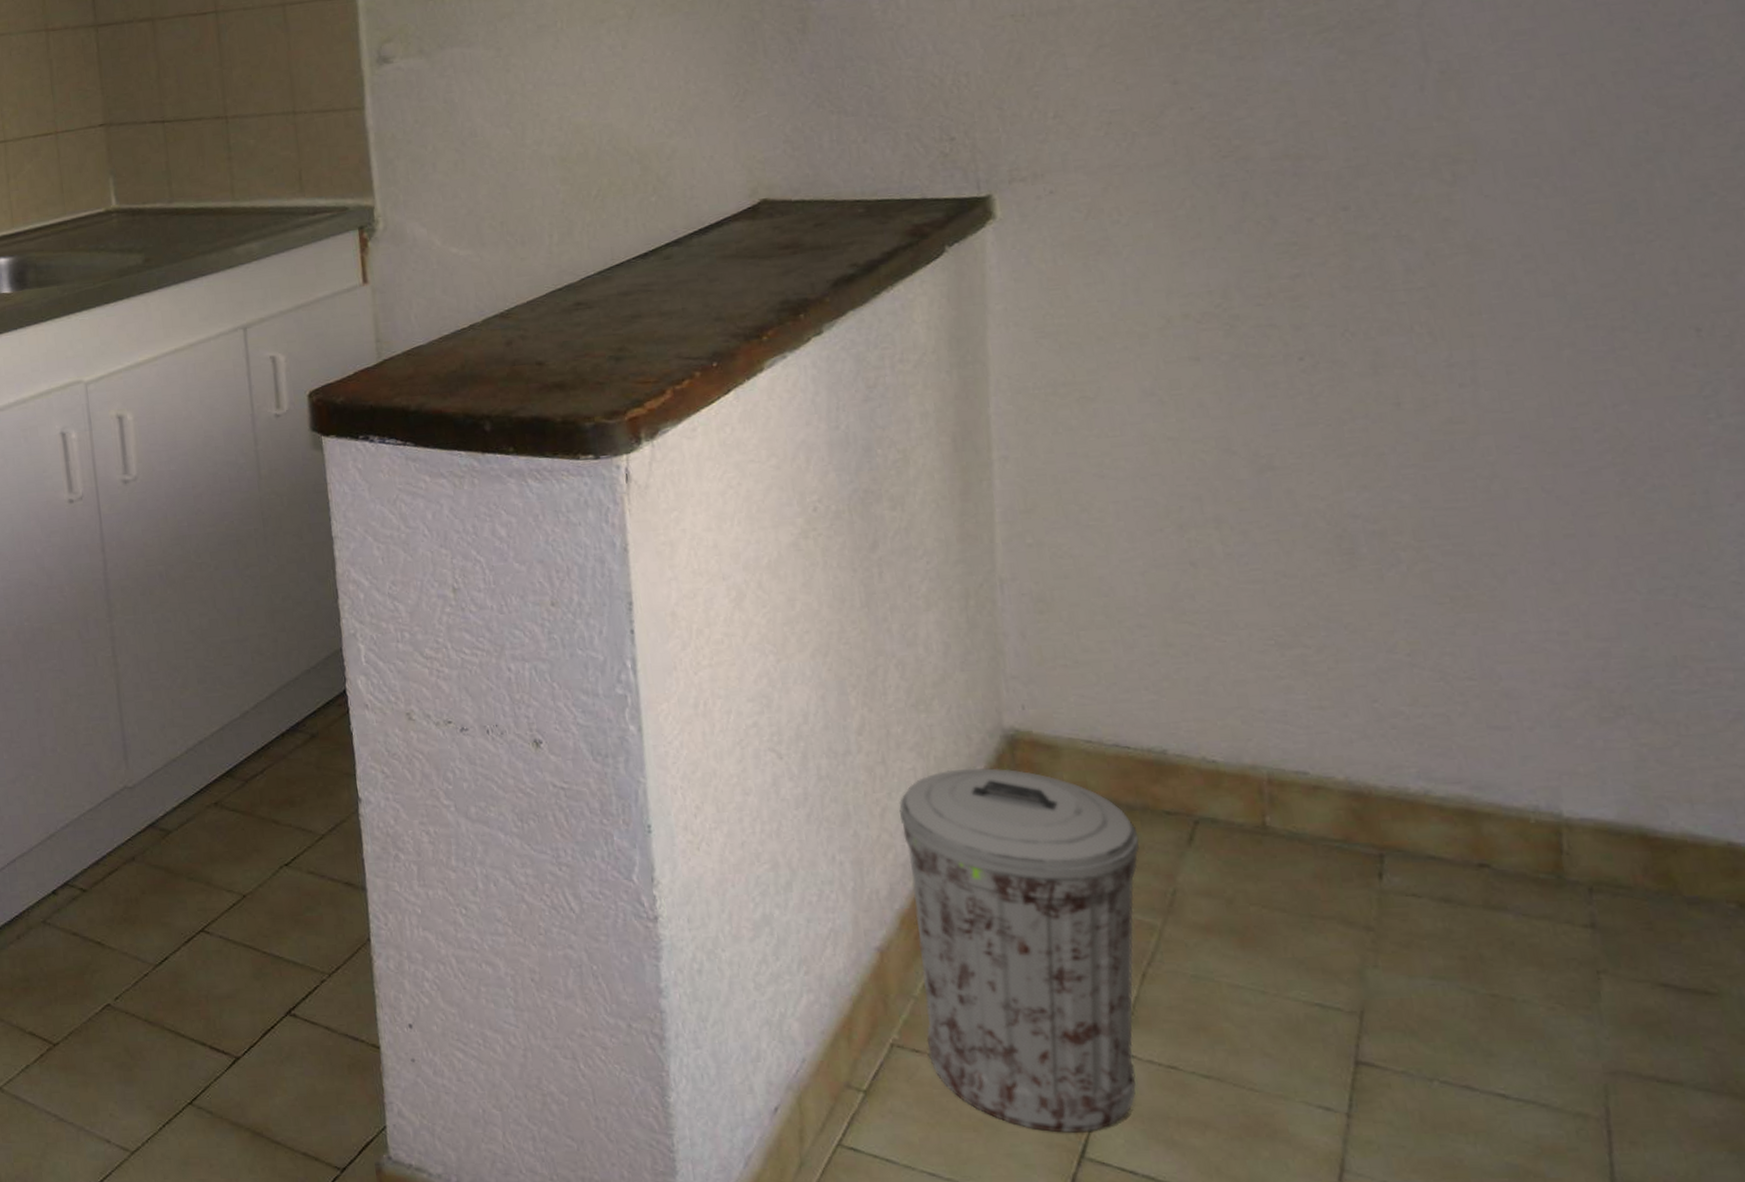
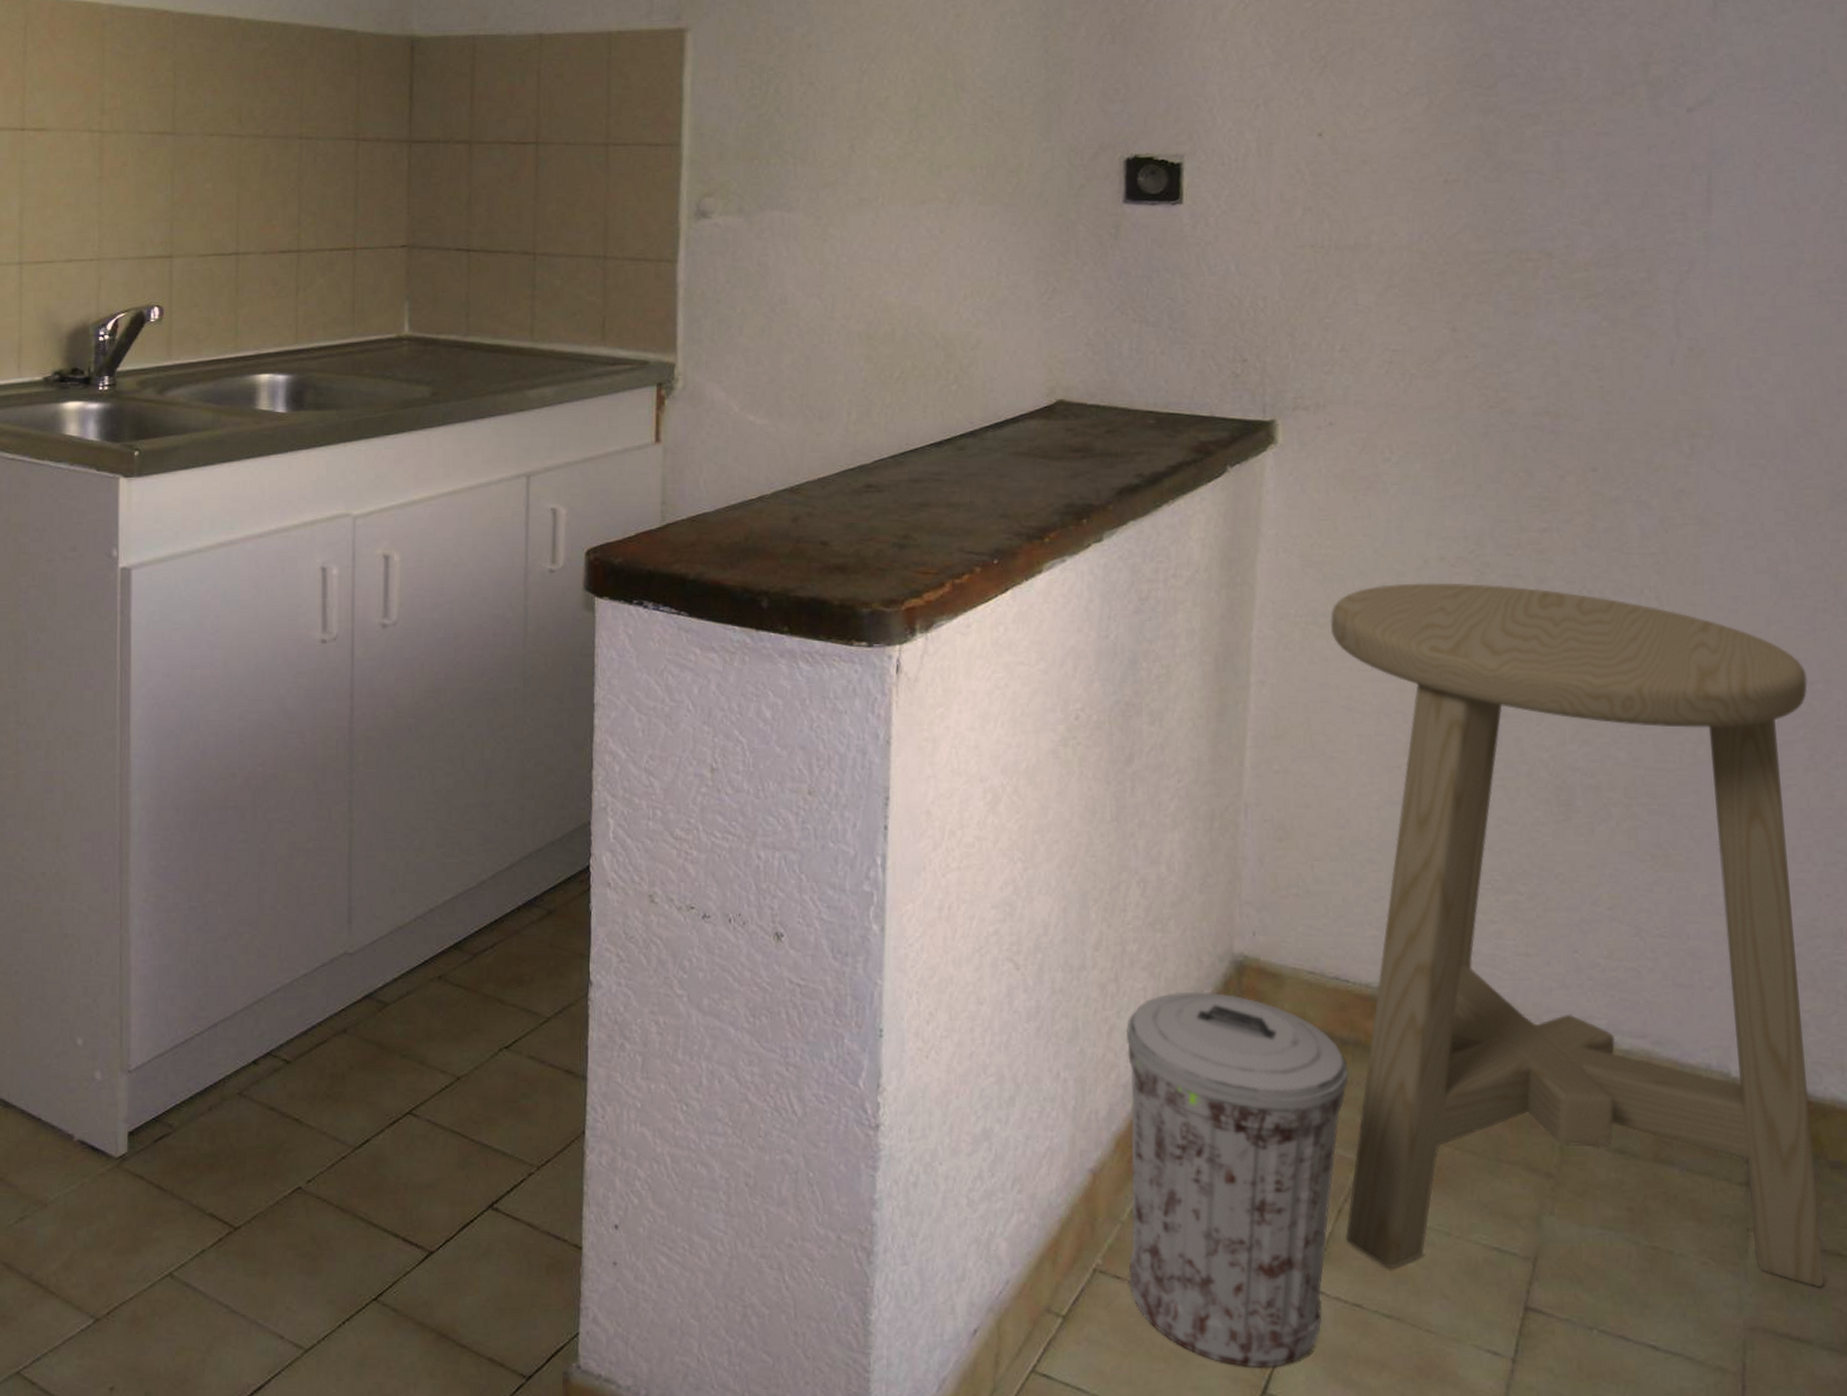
stool: none [1071,336,1691,1030] -> present [1330,583,1824,1288]

